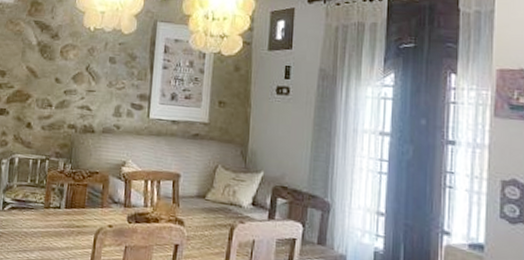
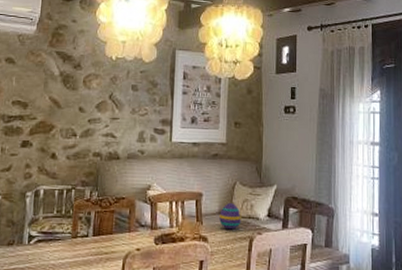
decorative egg: none [197,186,223,215] -> present [219,202,242,230]

